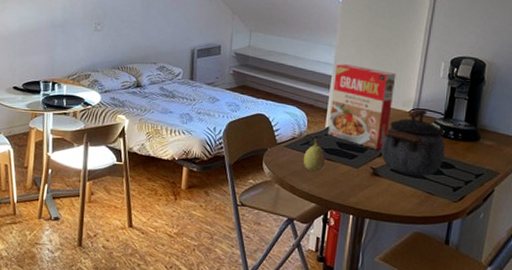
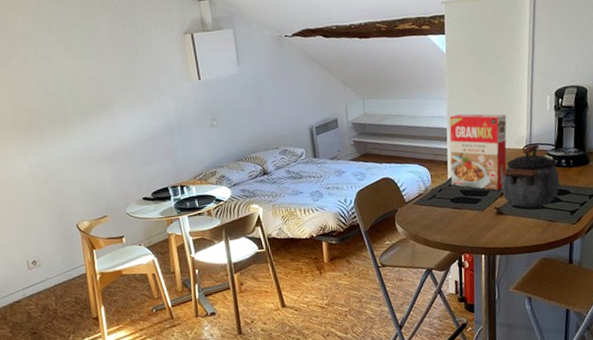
fruit: present [304,137,326,172] -> none [432,190,453,223]

